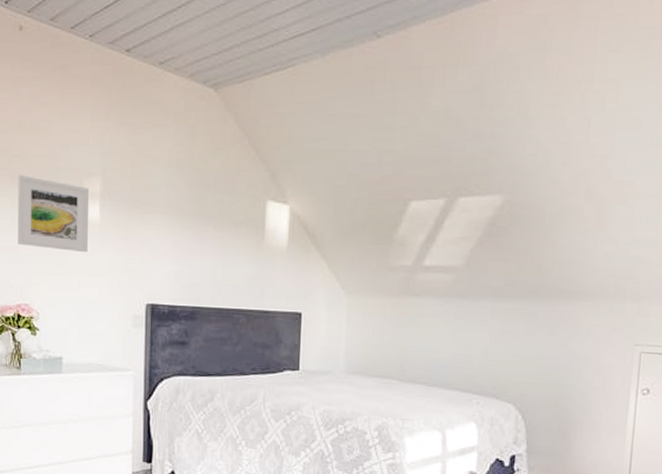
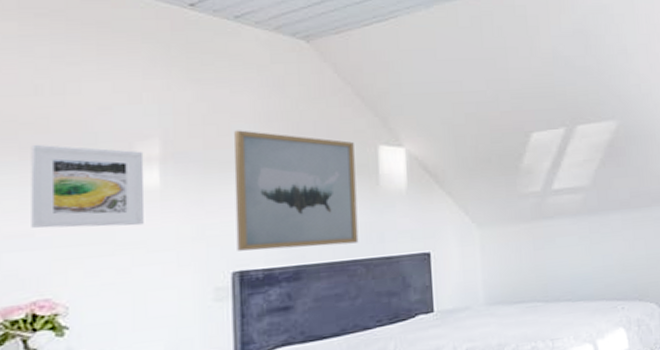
wall art: none [150,175,246,293] -> present [233,130,359,251]

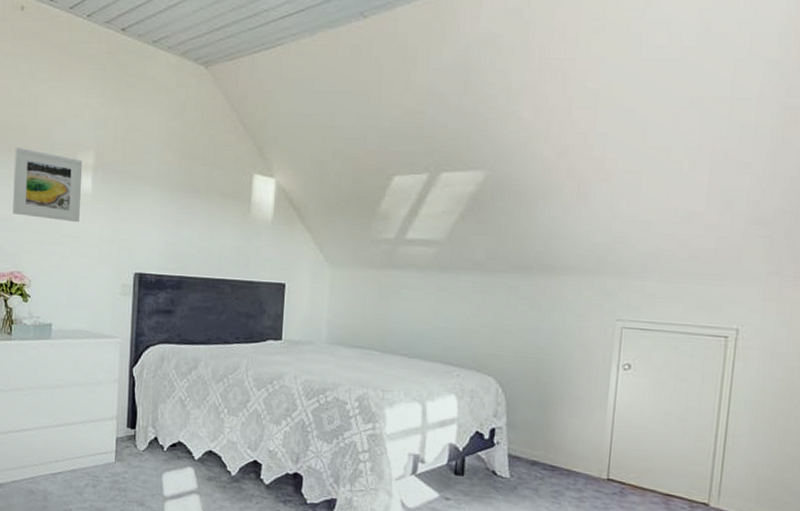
wall art: present [233,130,359,251] -> none [139,148,234,264]

